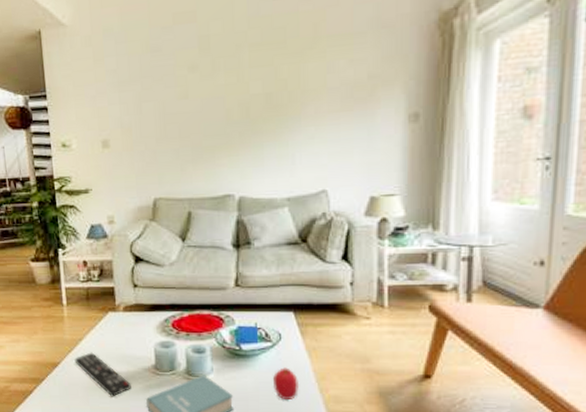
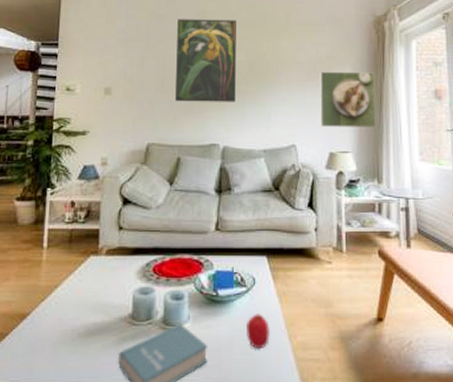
remote control: present [74,352,131,397] -> none [46,300,104,353]
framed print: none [175,41,251,149] -> present [175,19,236,102]
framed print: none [359,90,435,166] -> present [320,71,376,127]

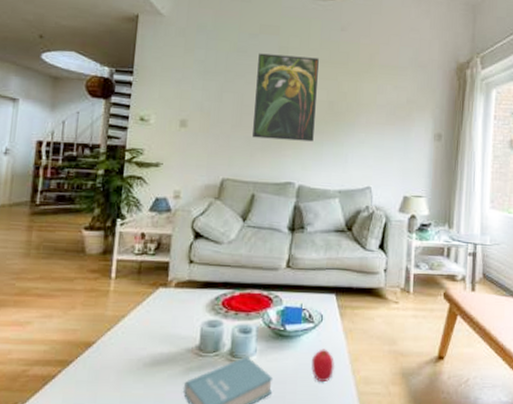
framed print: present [320,71,376,127] -> none [396,115,453,174]

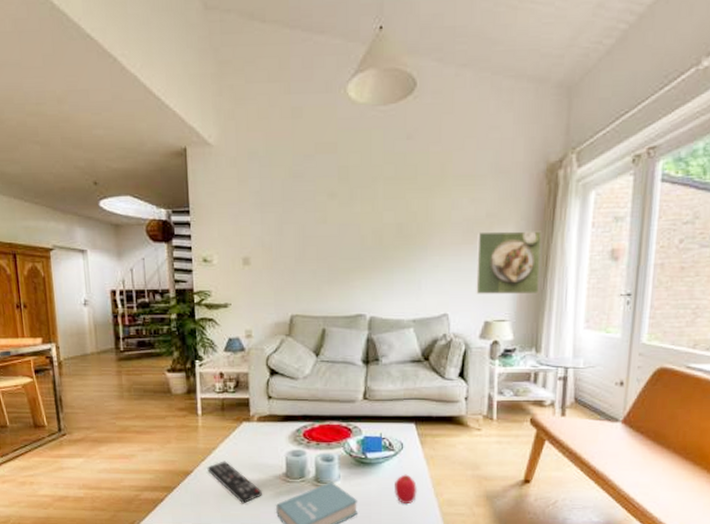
remote control: none [112,330,171,382] -> present [207,461,262,504]
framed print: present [253,53,319,142] -> none [317,175,383,270]
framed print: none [396,115,453,174] -> present [476,231,542,294]

